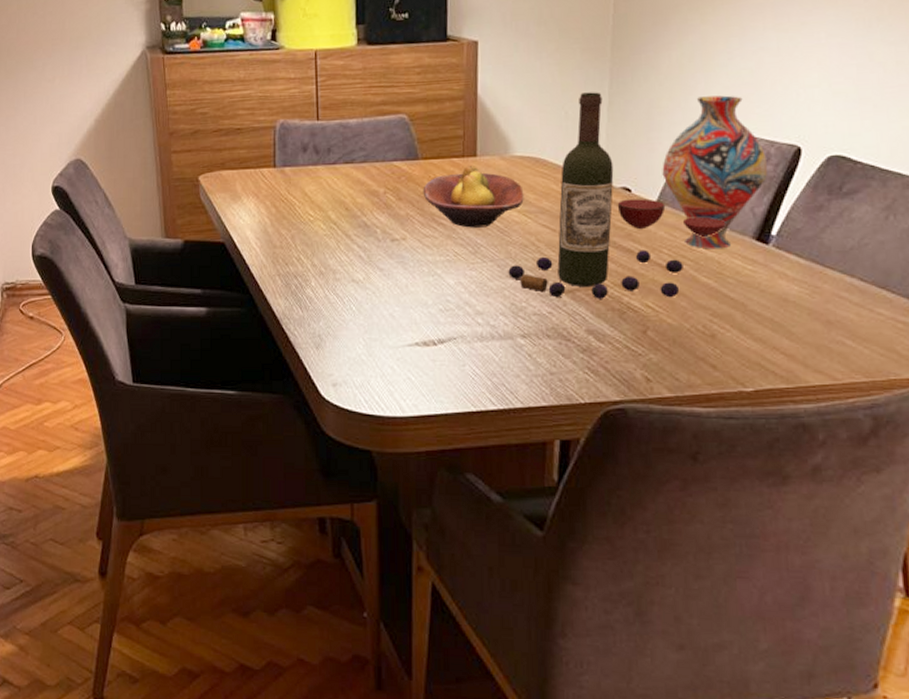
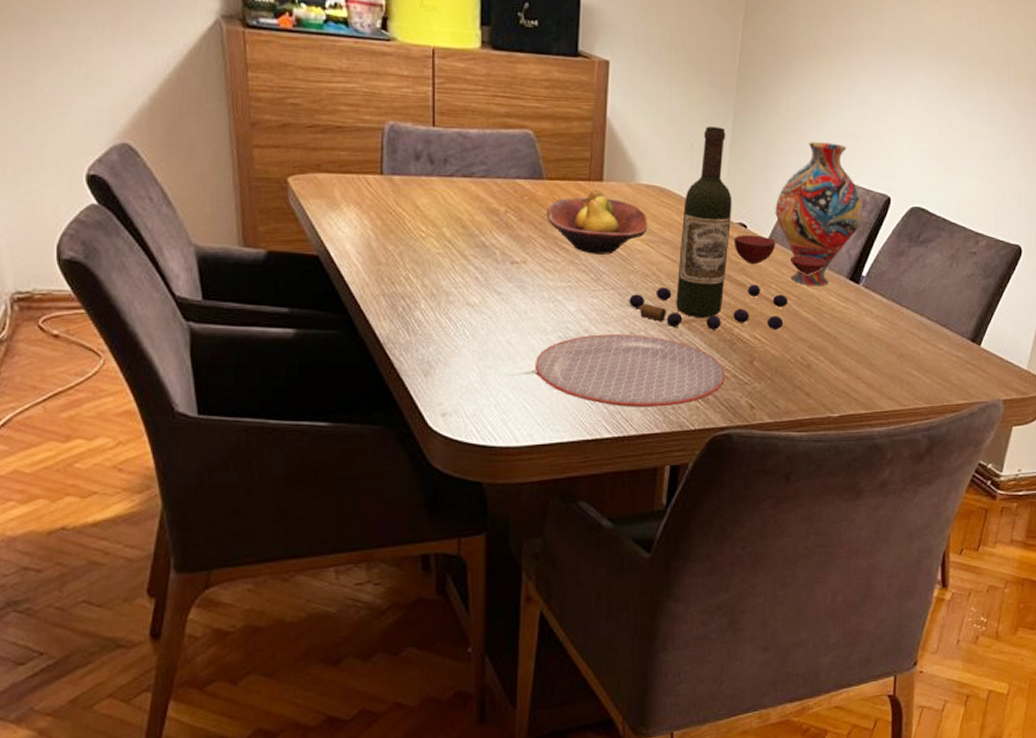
plate: none [417,306,617,379] -> present [534,334,726,407]

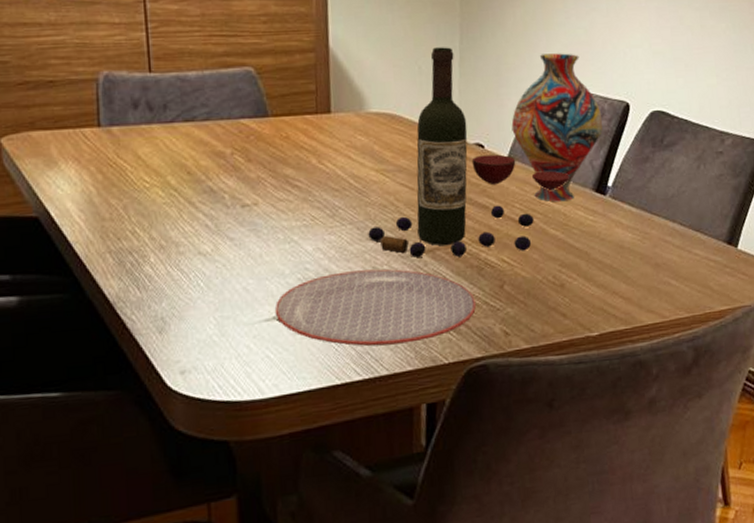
fruit bowl: present [546,189,648,255] -> none [274,122,381,190]

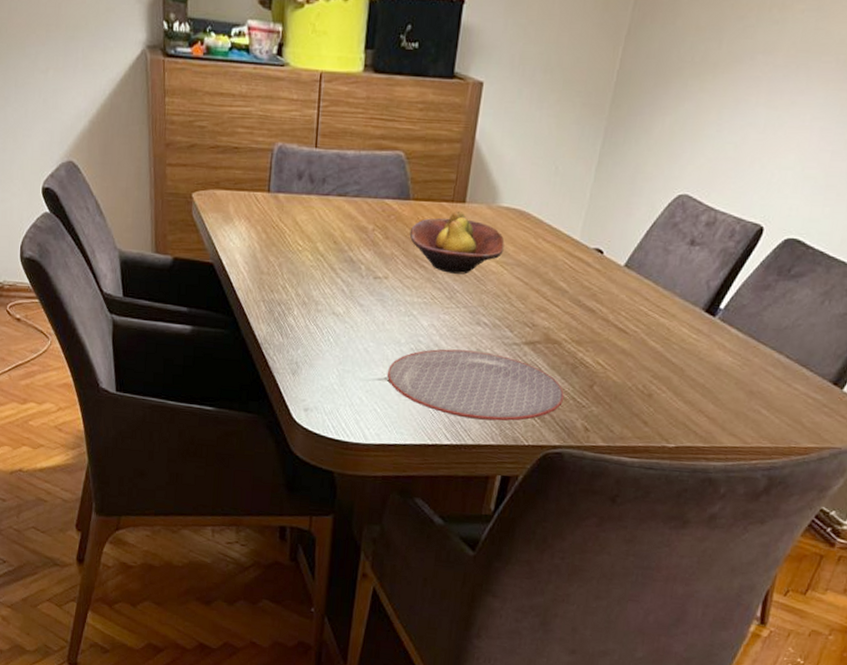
fruit bowl: none [274,122,381,190] -> present [409,210,505,275]
wine bottle: present [368,47,570,257] -> none [478,149,682,358]
vase: present [511,53,603,202] -> none [634,166,731,317]

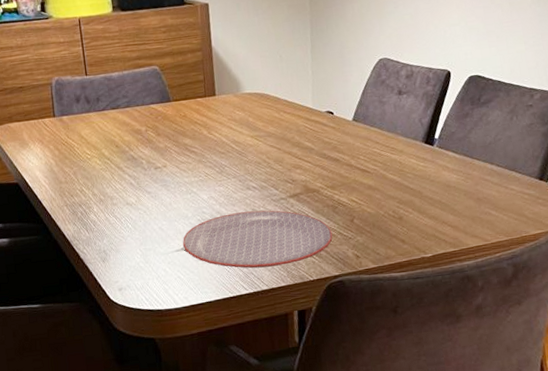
fruit bowl: present [409,210,505,275] -> none [176,102,255,153]

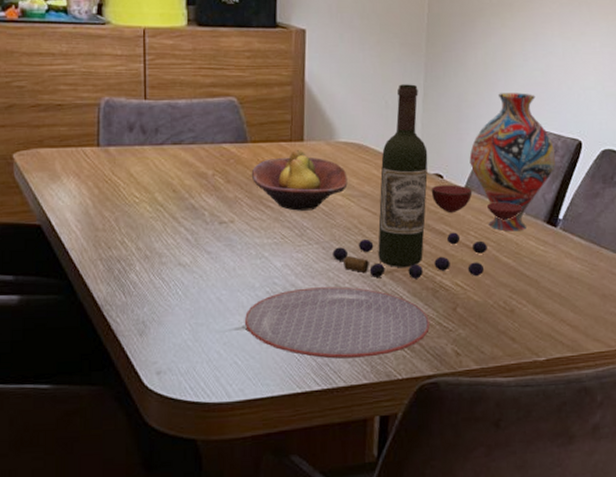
fruit bowl: none [176,102,255,153] -> present [251,149,348,211]
wine bottle: none [248,38,403,201] -> present [332,84,523,279]
vase: none [354,35,429,153] -> present [469,93,555,232]

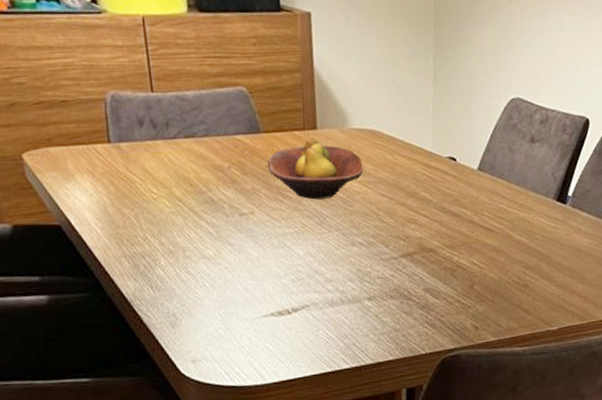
plate: present [244,286,431,359] -> none [272,270,450,339]
wine bottle: present [332,84,523,279] -> none [353,66,534,261]
vase: present [469,93,555,232] -> none [481,72,564,210]

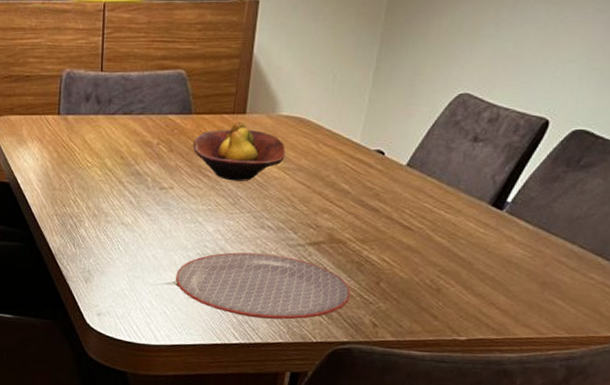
plate: none [272,270,450,339] -> present [175,252,351,320]

